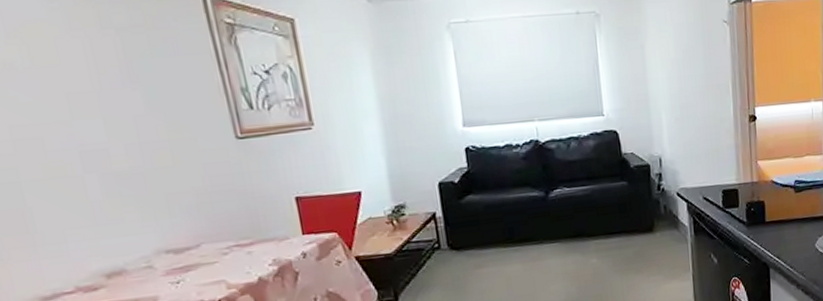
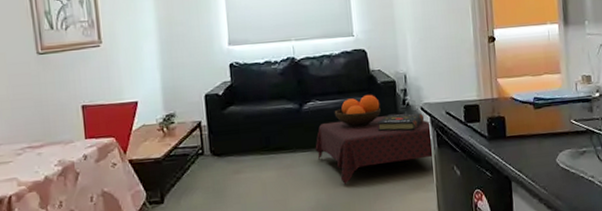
side table: none [563,179,691,277] -> present [315,94,435,185]

